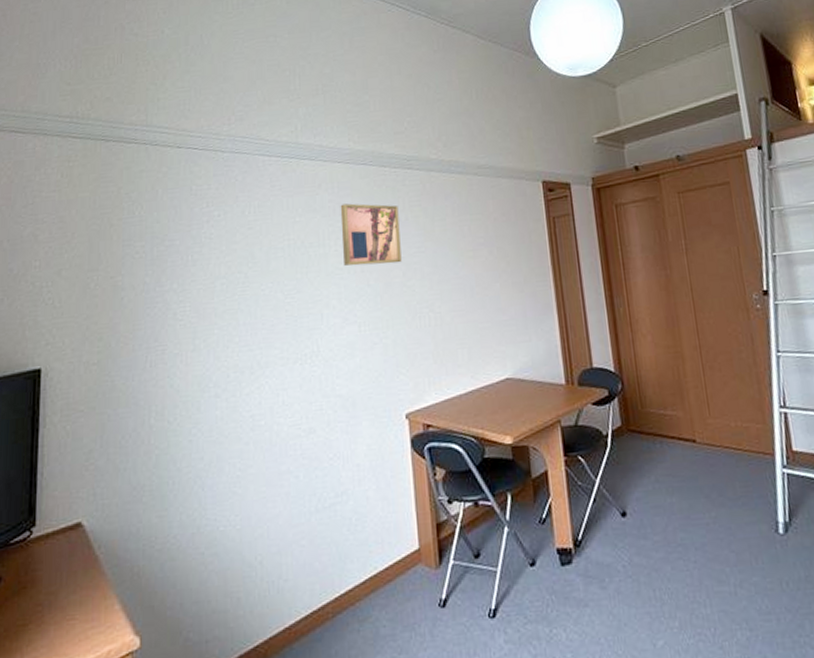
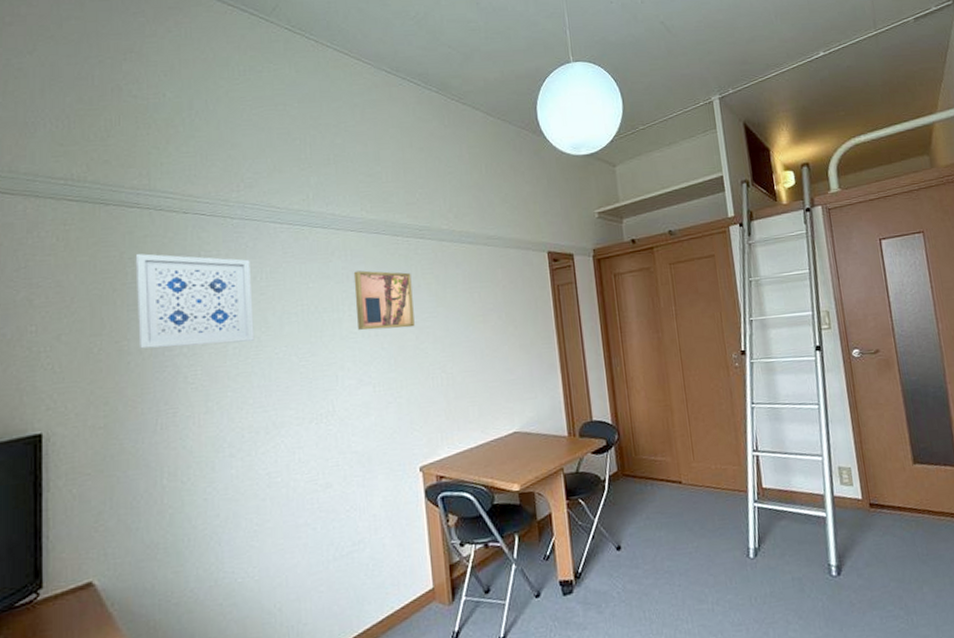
wall art: none [131,188,242,285] -> present [135,253,255,349]

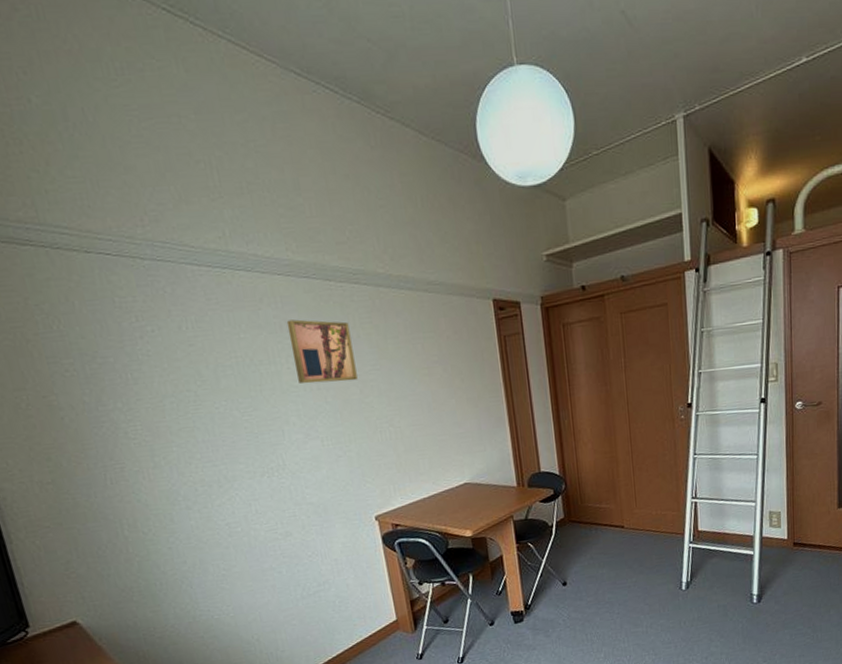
wall art: present [135,253,255,349] -> none [41,299,191,404]

